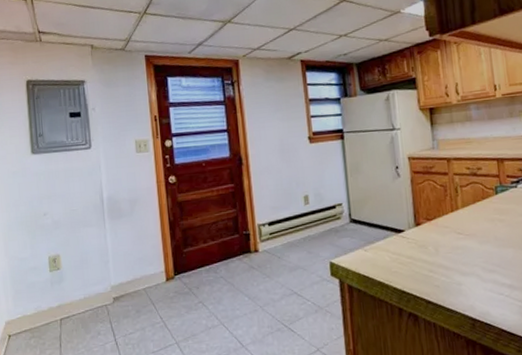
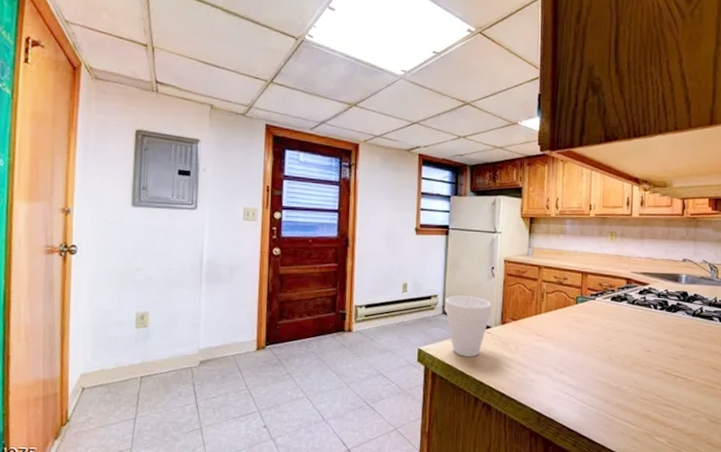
cup: none [350,200,403,266] -> present [444,295,492,357]

